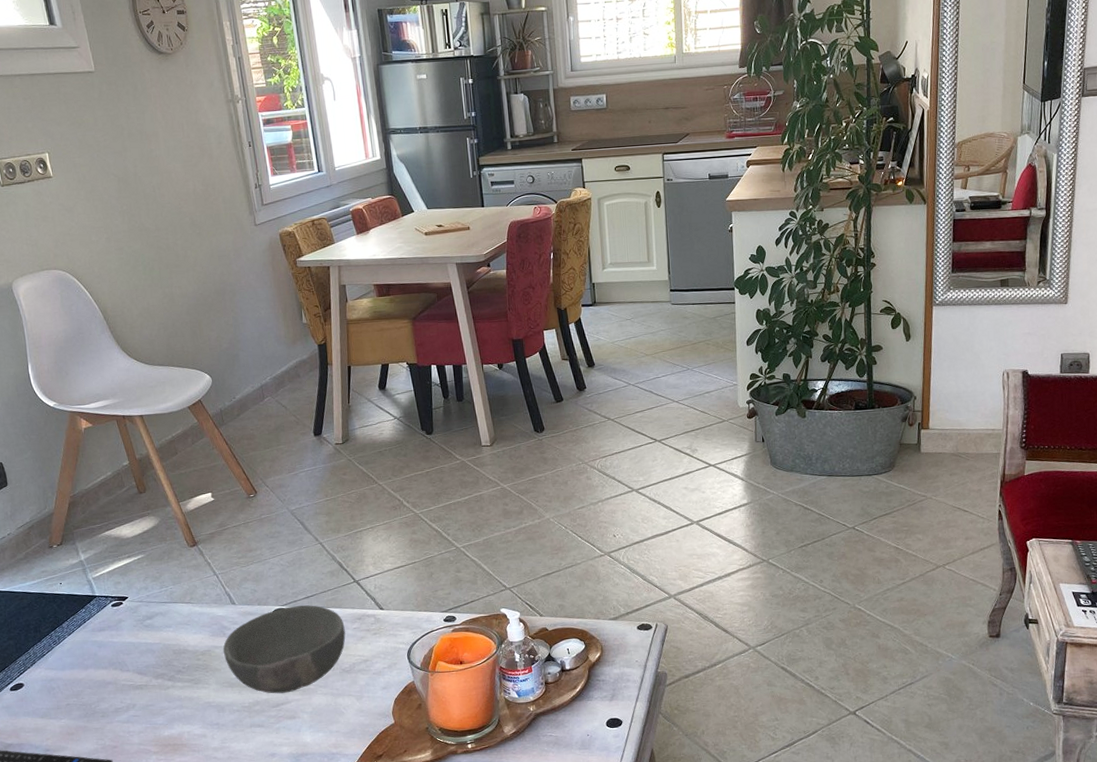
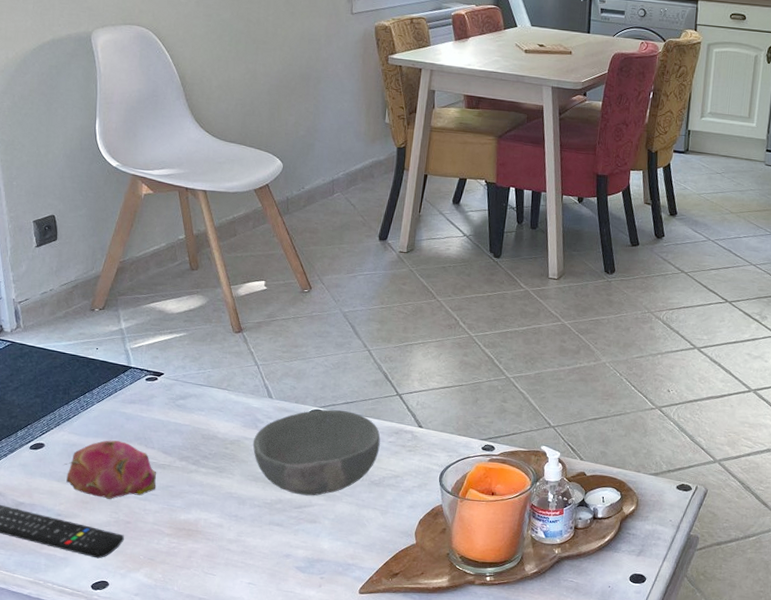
fruit: none [45,669,137,727] -> present [64,440,157,499]

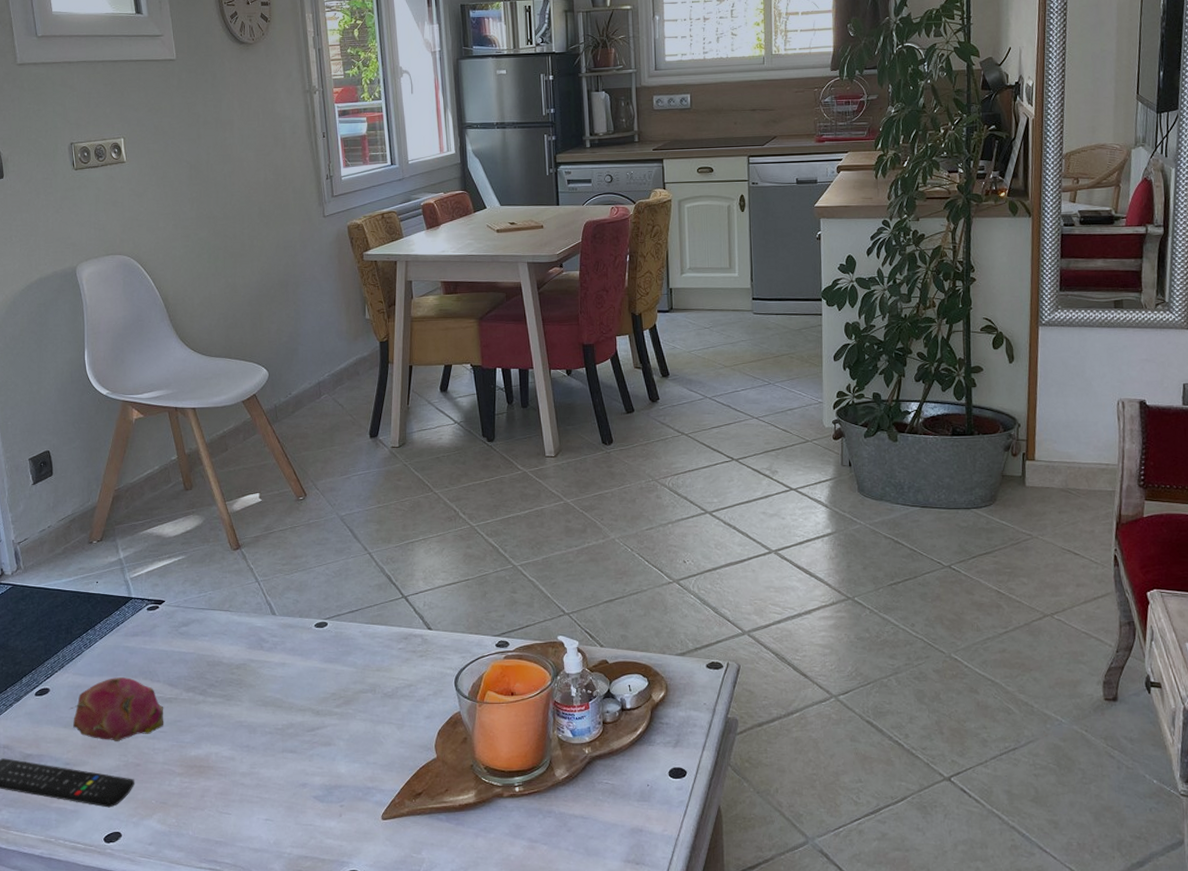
bowl: present [252,409,381,496] -> none [259,619,390,716]

